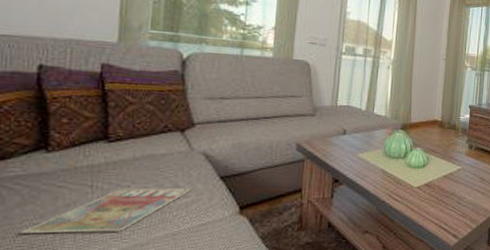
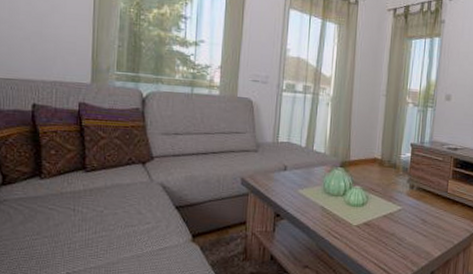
magazine: present [18,188,192,234] -> none [22,212,152,250]

